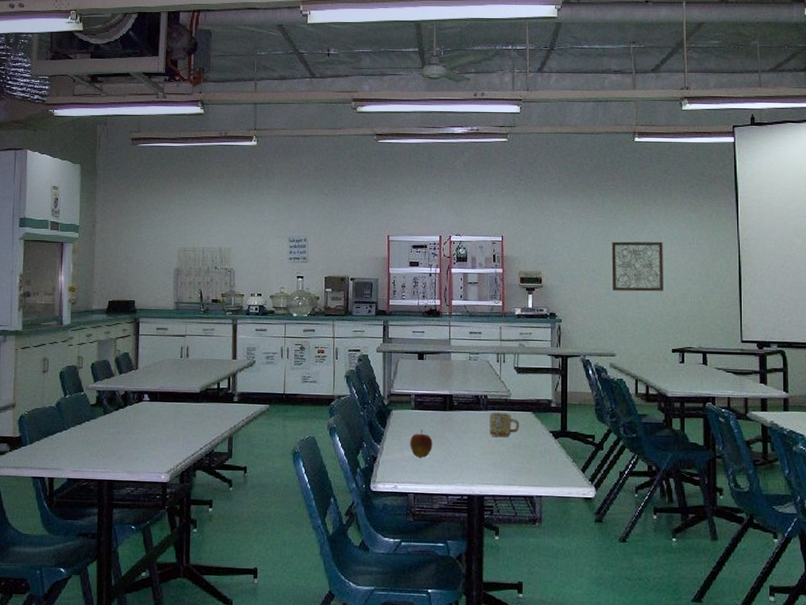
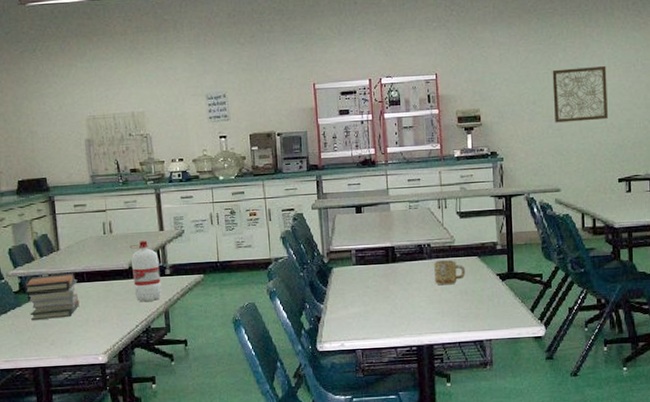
book stack: none [101,391,151,434] -> present [25,273,80,321]
water bottle: none [202,367,229,426] -> present [129,241,162,302]
apple: present [410,430,433,458] -> none [354,285,378,313]

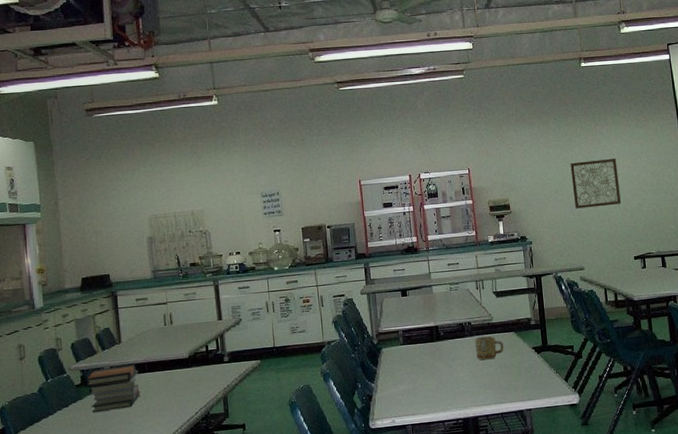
water bottle: present [129,241,162,302] -> none [189,330,220,389]

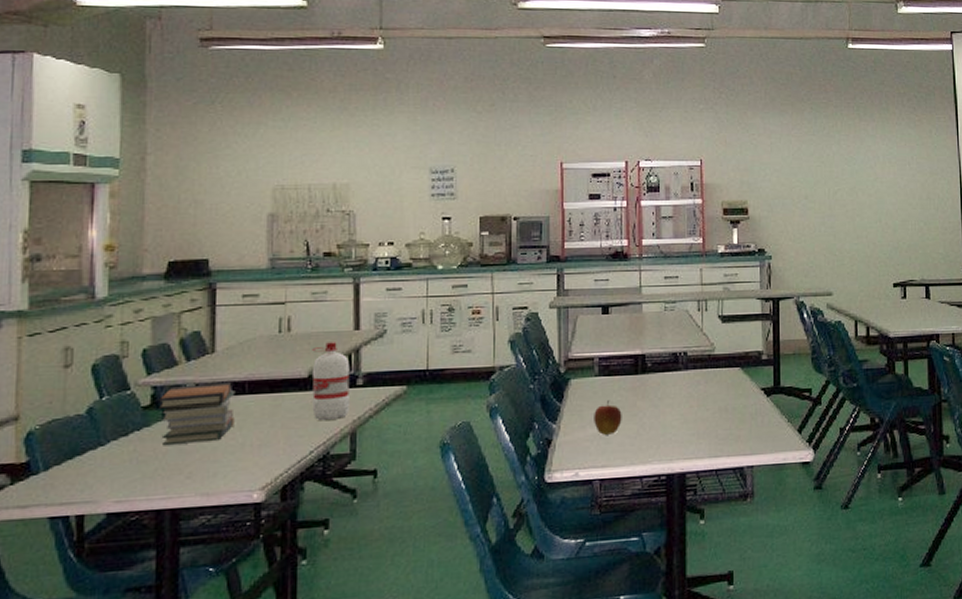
water bottle: none [189,330,220,389] -> present [311,342,350,420]
apple: none [402,363,425,390] -> present [594,400,622,435]
mug: present [475,336,504,360] -> none [690,370,726,401]
wall art: present [570,158,621,209] -> none [825,161,883,220]

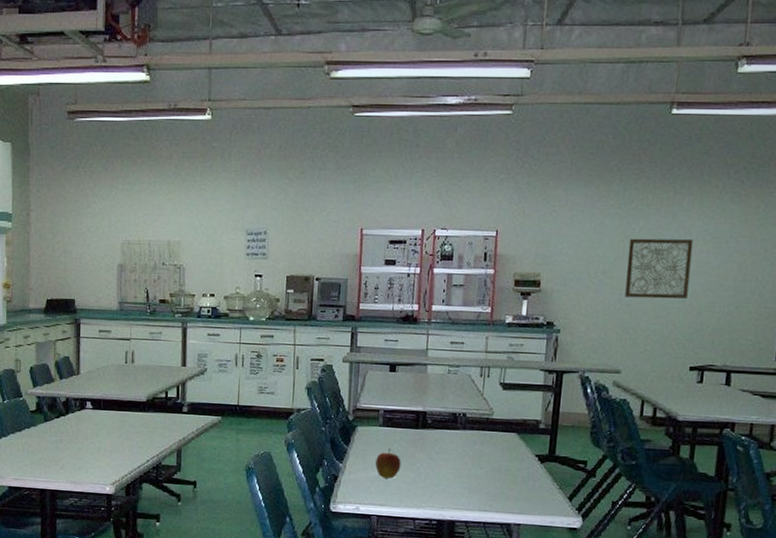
book stack: present [159,383,235,446] -> none [41,398,94,443]
water bottle: present [311,342,350,420] -> none [149,374,178,437]
wall art: none [825,161,883,220] -> present [625,238,694,299]

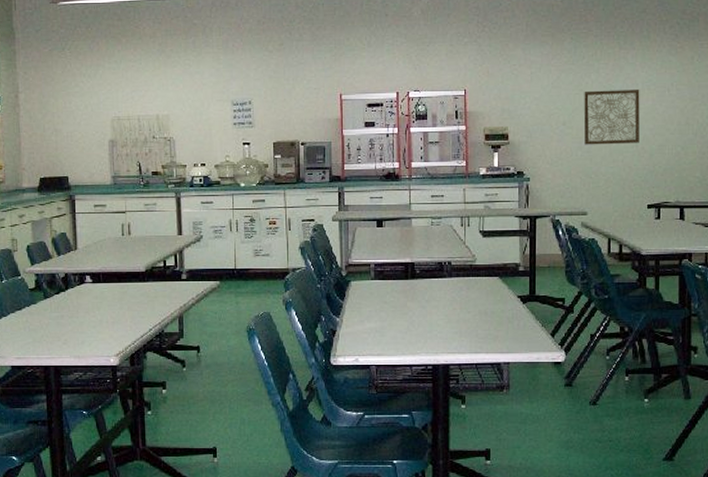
apple: present [375,448,401,479] -> none [371,300,395,329]

